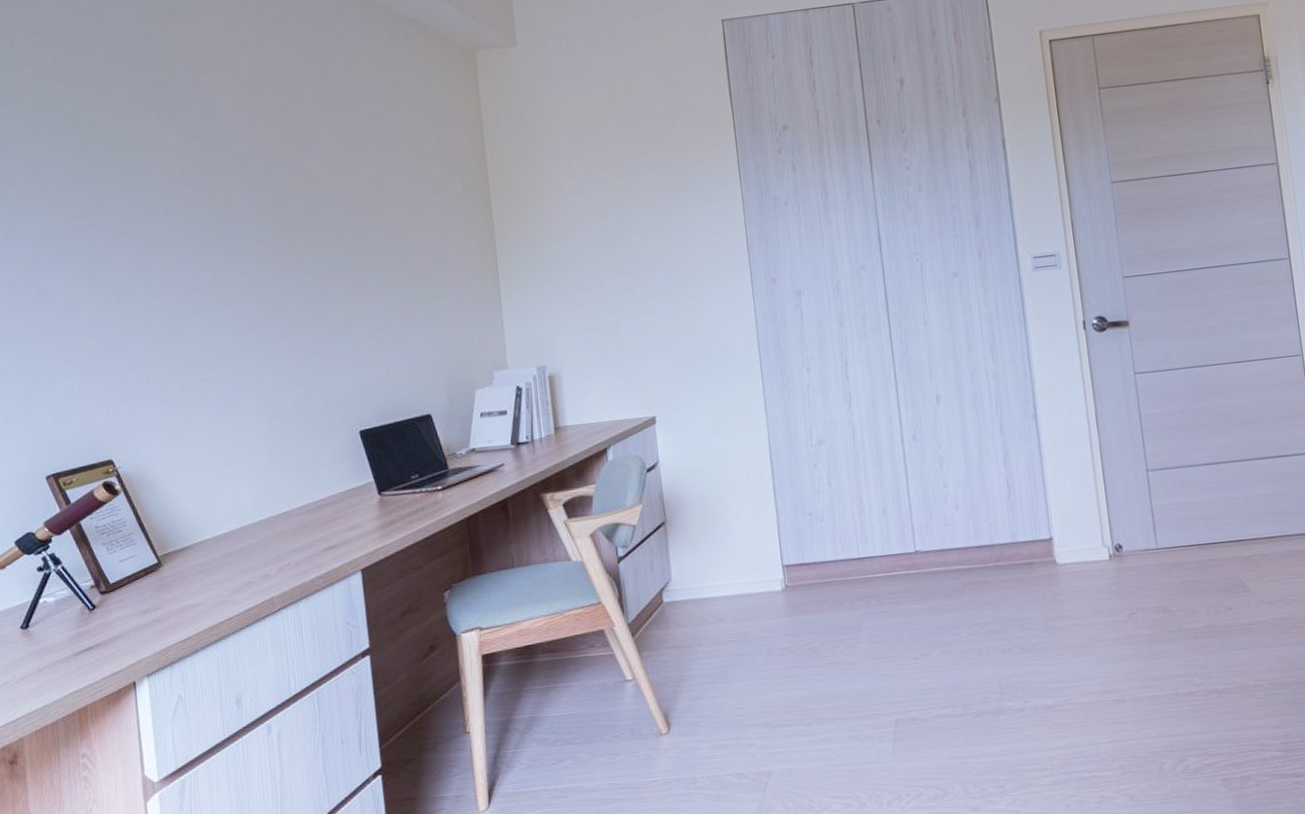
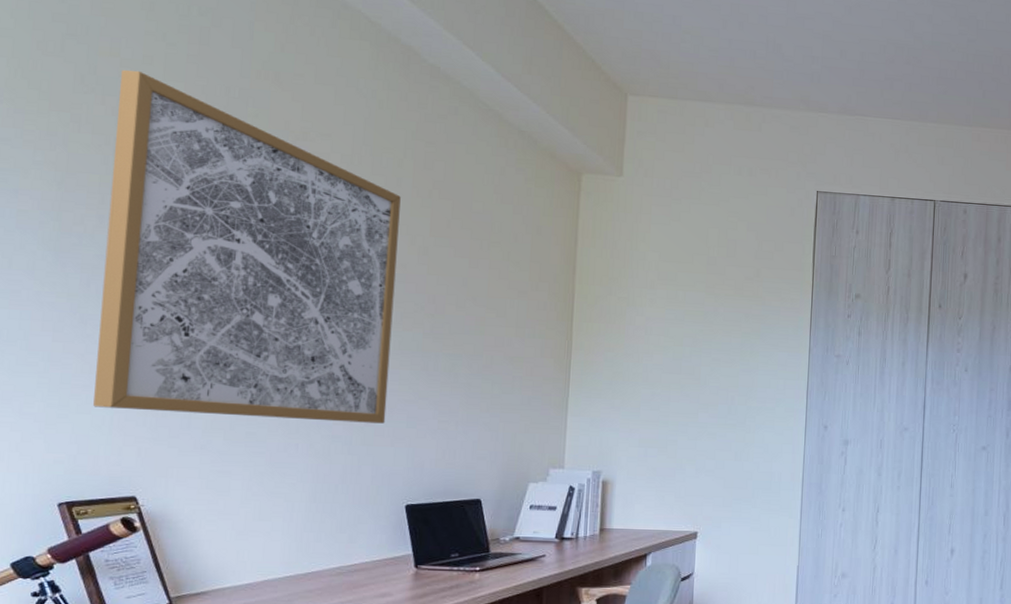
wall art: none [34,35,327,377] -> present [93,69,401,424]

